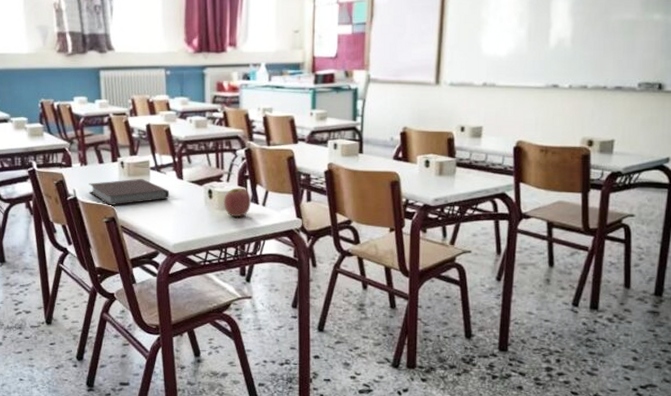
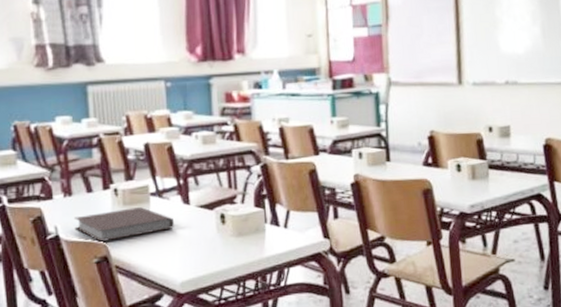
apple: present [223,187,251,218] -> none [238,208,271,244]

